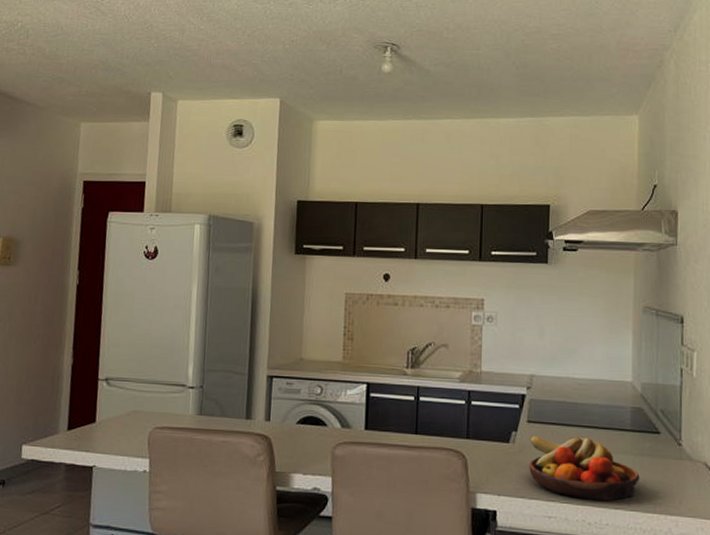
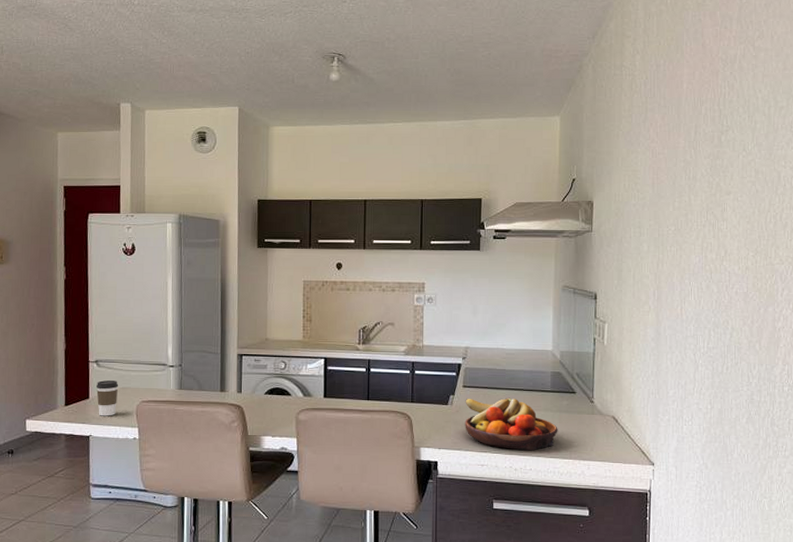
coffee cup: none [104,402,130,444] -> present [96,380,119,416]

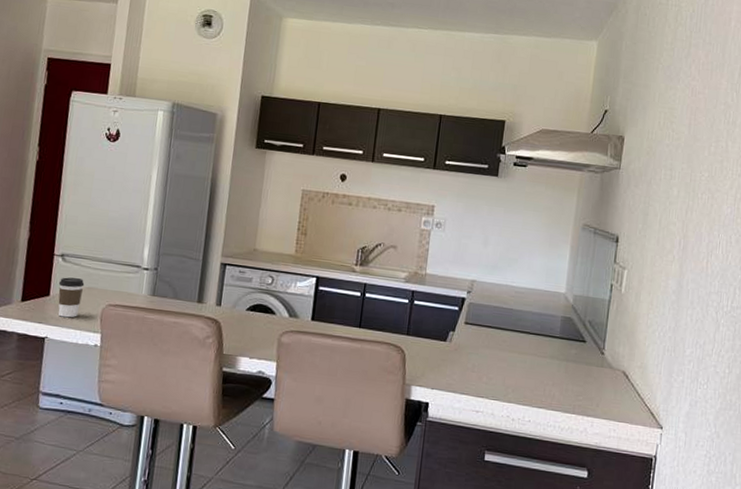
fruit bowl: present [465,397,558,451] -> none [462,337,563,401]

